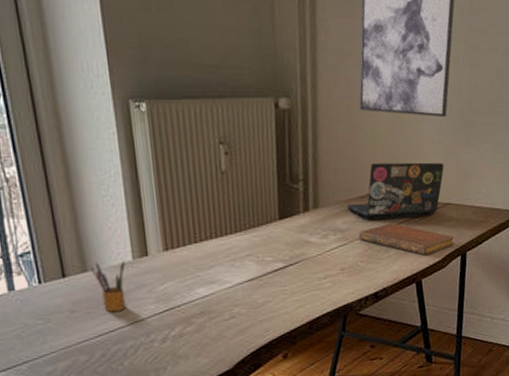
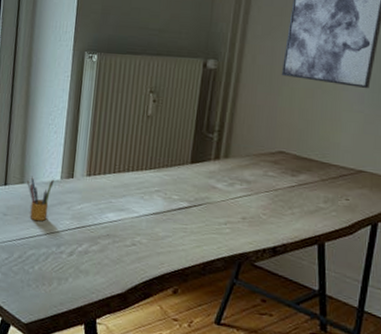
laptop: present [347,162,444,221] -> none [257,124,362,181]
notebook: present [359,223,454,256] -> none [264,182,365,220]

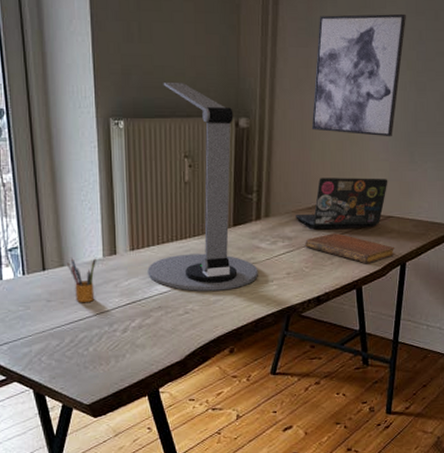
desk lamp: none [100,22,212,227] -> present [147,81,258,291]
laptop: none [257,124,362,181] -> present [296,178,388,230]
notebook: none [264,182,365,220] -> present [305,233,394,264]

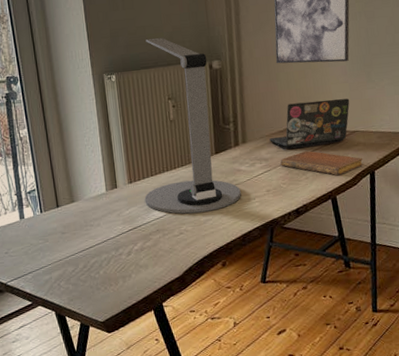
pencil box: present [66,257,96,303] -> none [76,192,102,233]

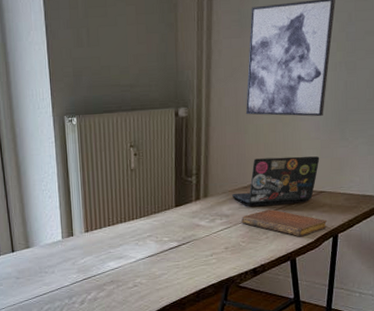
desk lamp: present [144,38,241,214] -> none [100,80,199,267]

